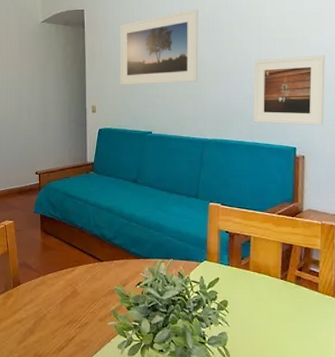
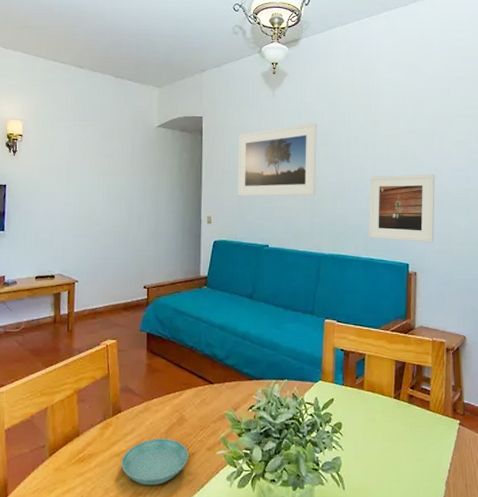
saucer: none [23,309,82,350] -> present [121,438,188,486]

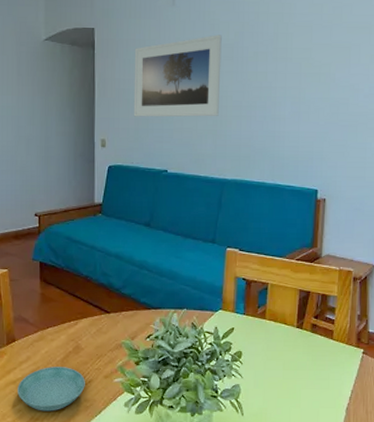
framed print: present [369,174,435,243] -> none [276,92,351,167]

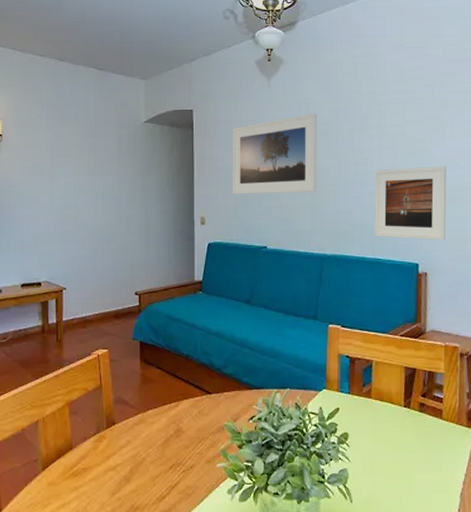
saucer: present [18,367,85,411] -> none [117,451,187,500]
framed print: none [276,92,351,167] -> present [374,166,447,241]

